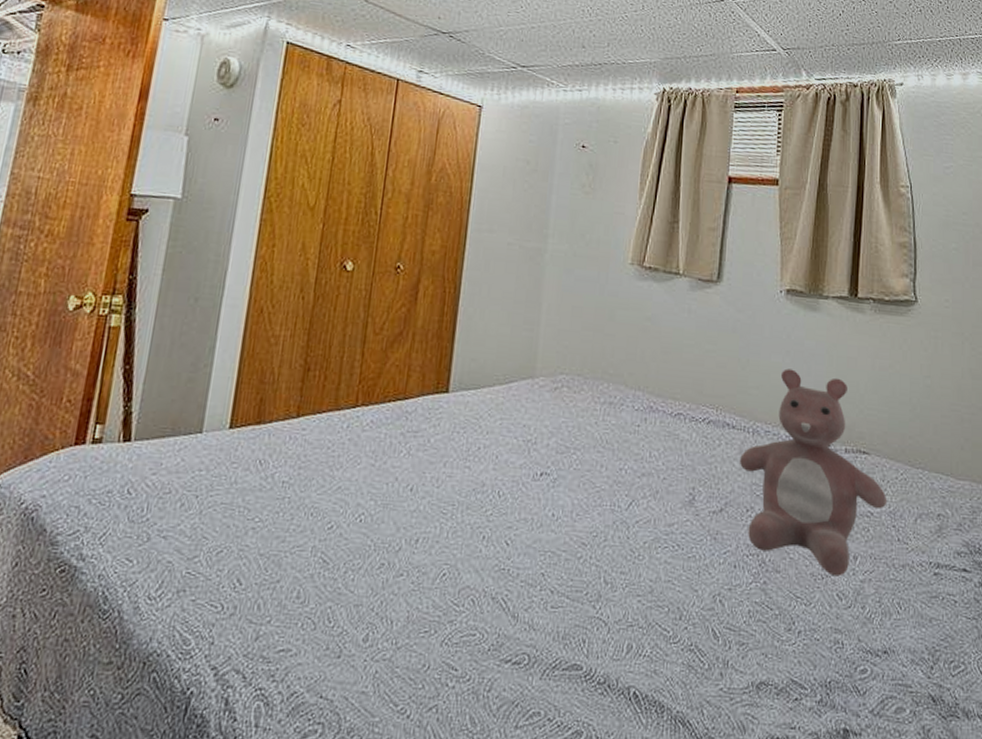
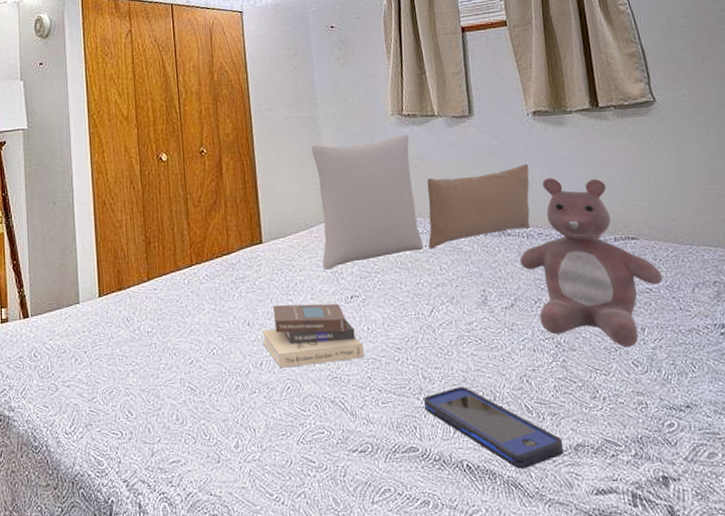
books: none [423,470,543,550] -> present [261,303,364,368]
pillow: none [514,283,645,437] -> present [312,134,424,270]
mobile phone: none [598,598,746,704] -> present [423,386,564,469]
pillow: none [642,346,770,431] -> present [426,164,531,249]

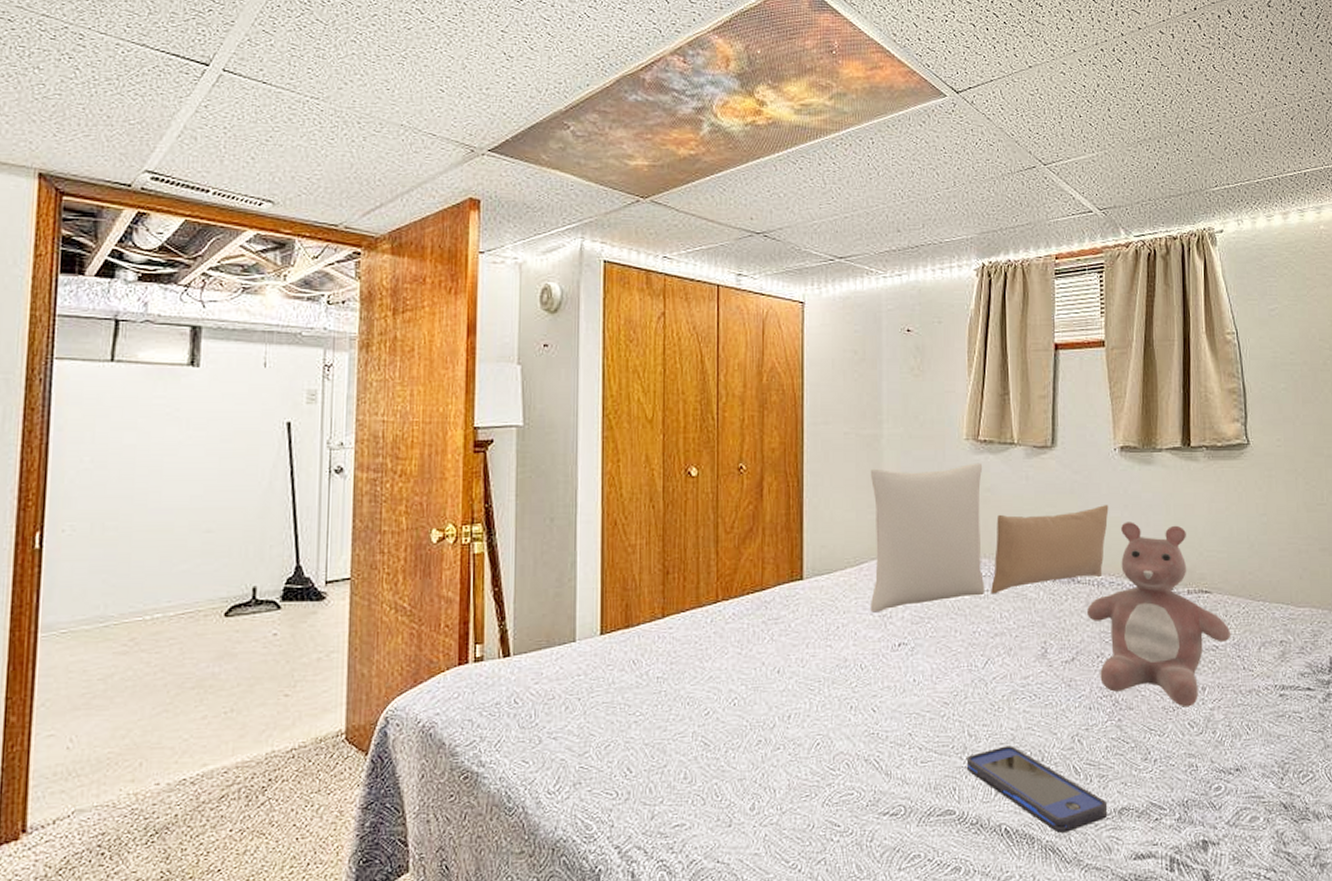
books: present [261,303,364,368] -> none [793,650,907,722]

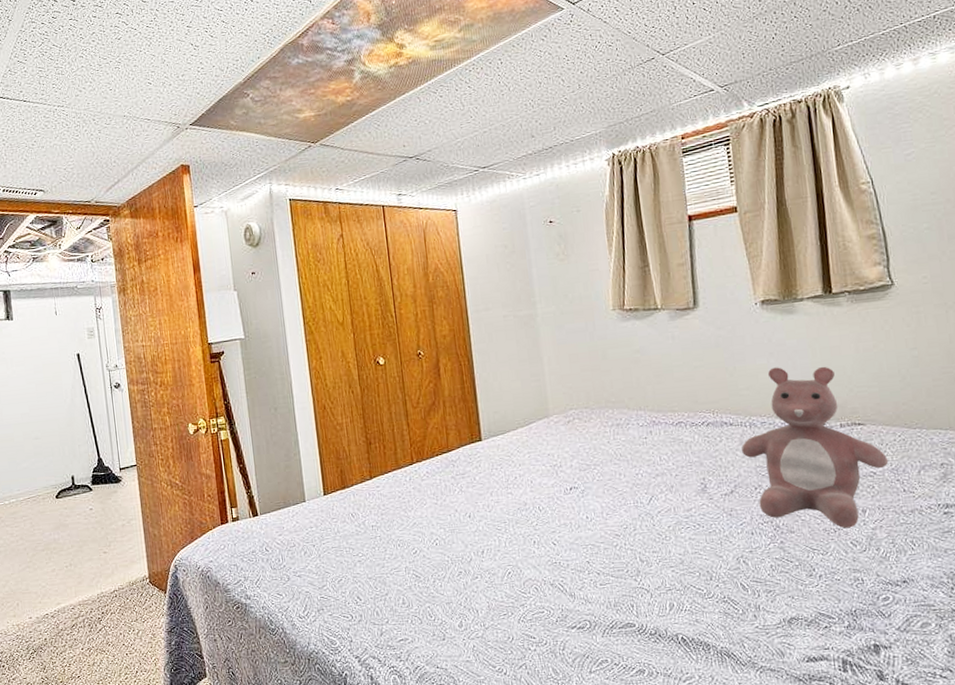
pillow: present [870,463,985,613] -> none [530,329,644,464]
mobile phone: present [966,746,1108,833] -> none [640,568,778,640]
pillow: present [991,505,1109,594] -> none [648,354,755,441]

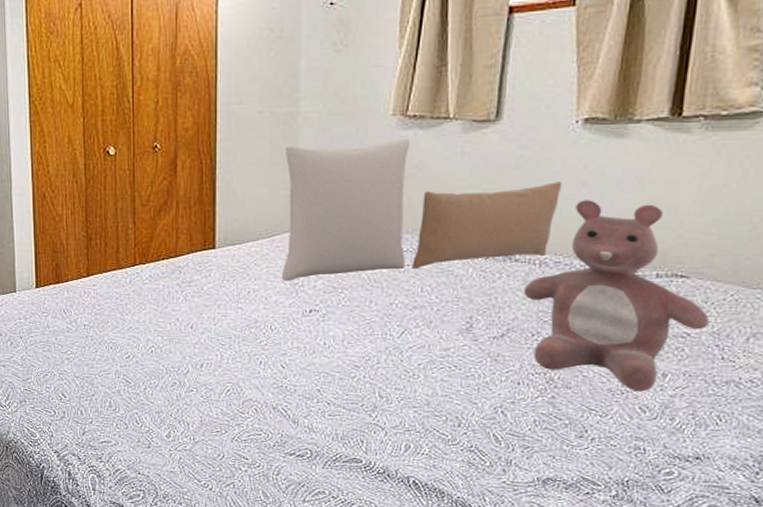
pillow: none [530,329,644,464] -> present [281,138,409,281]
pillow: none [648,354,755,441] -> present [412,182,562,269]

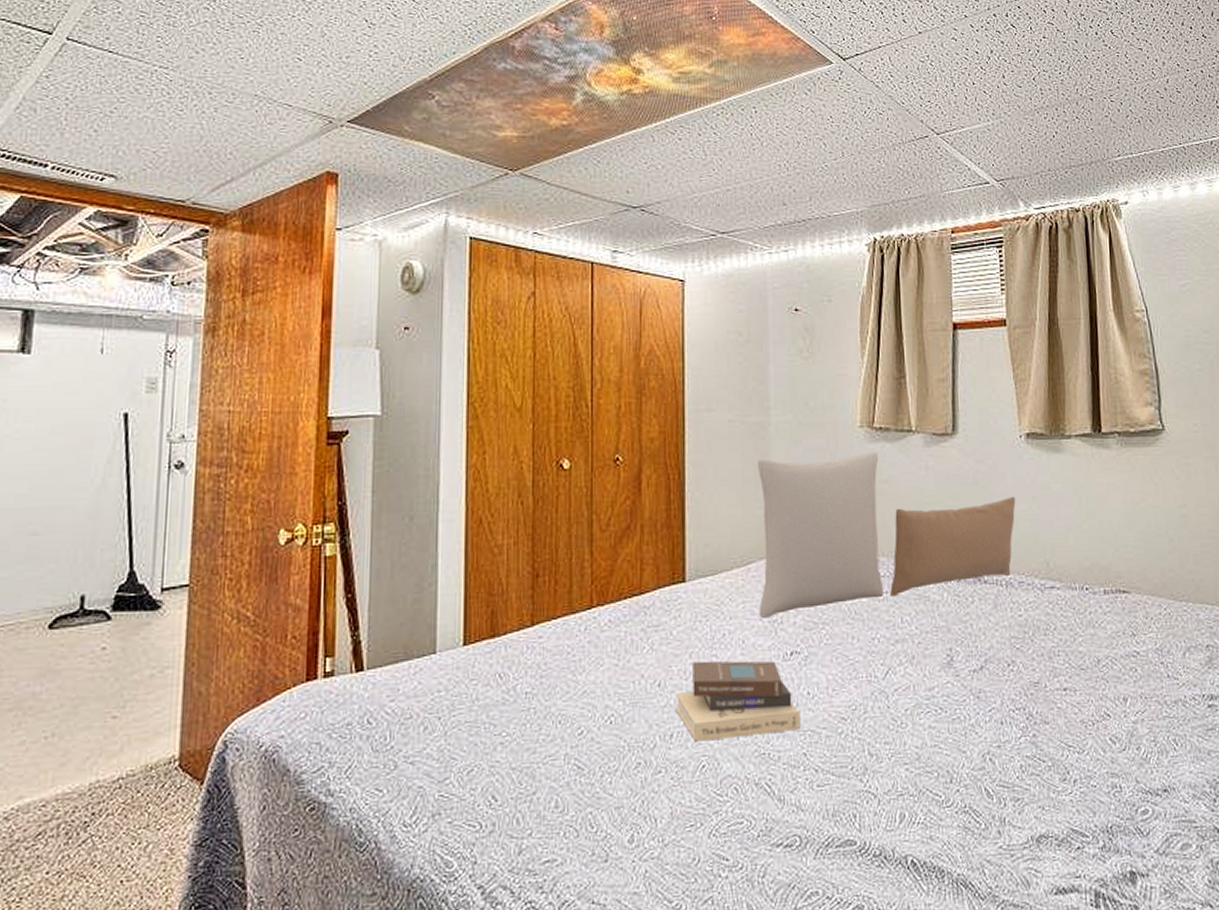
books: none [205,311,316,372] -> present [675,660,801,742]
stuffed animal: present [523,200,710,392] -> none [994,515,1153,721]

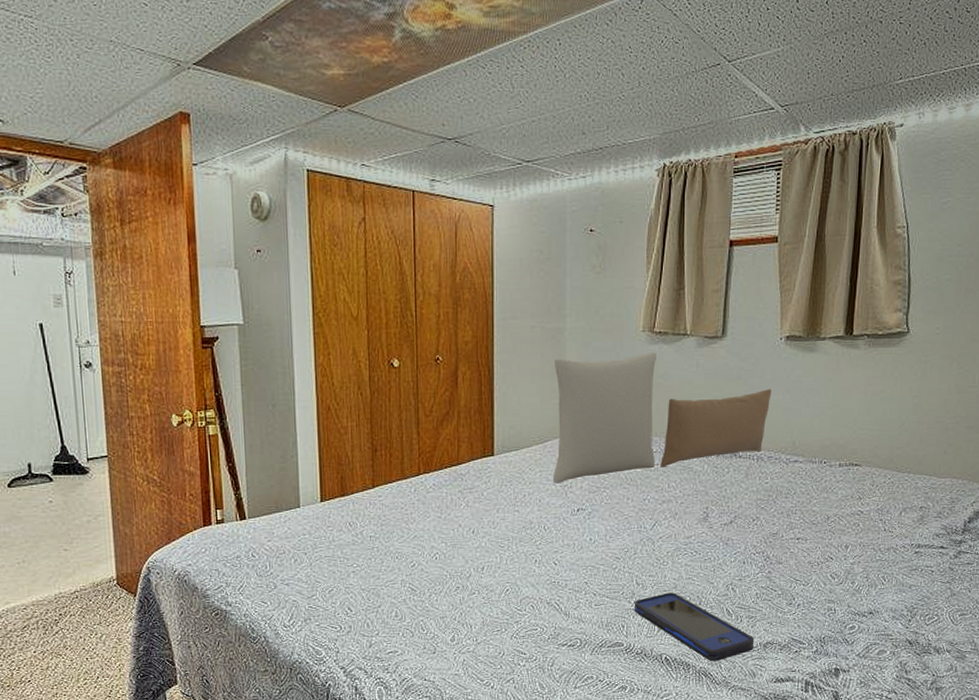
books: present [675,660,801,742] -> none [485,515,584,573]
mobile phone: none [867,766,1025,865] -> present [634,592,755,661]

